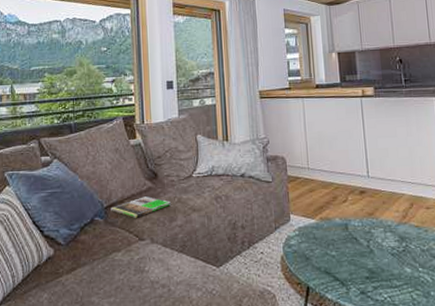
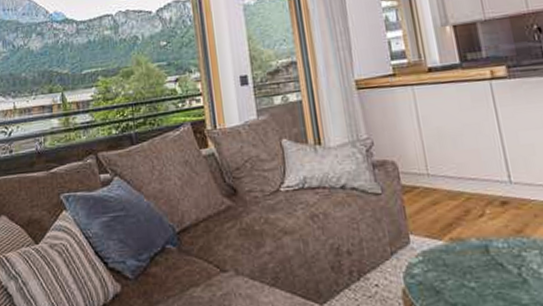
magazine: present [111,196,171,218] -> none [184,217,256,245]

